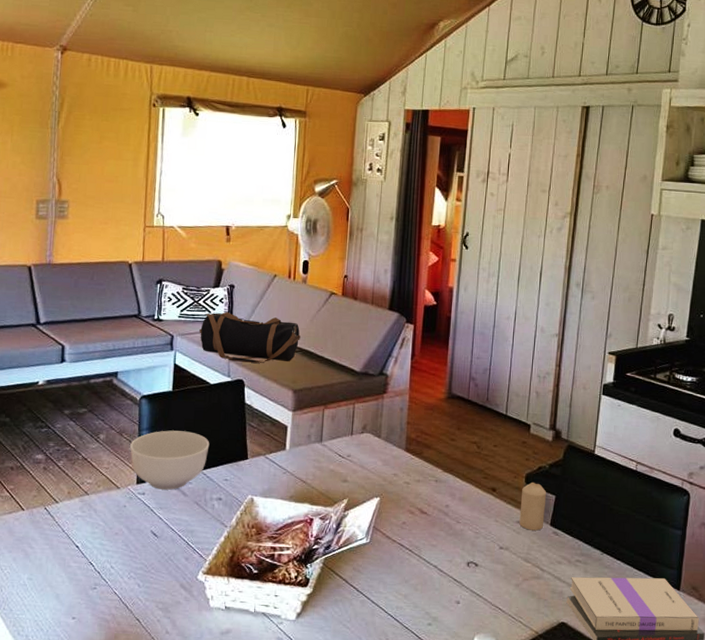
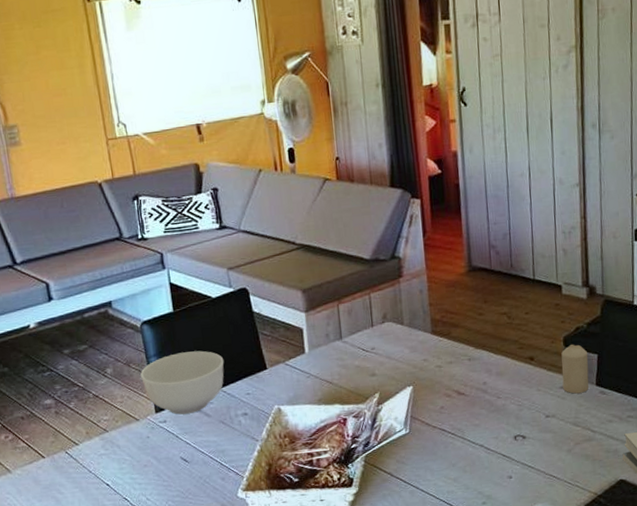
duffel bag: present [199,311,300,364] -> none [189,216,300,269]

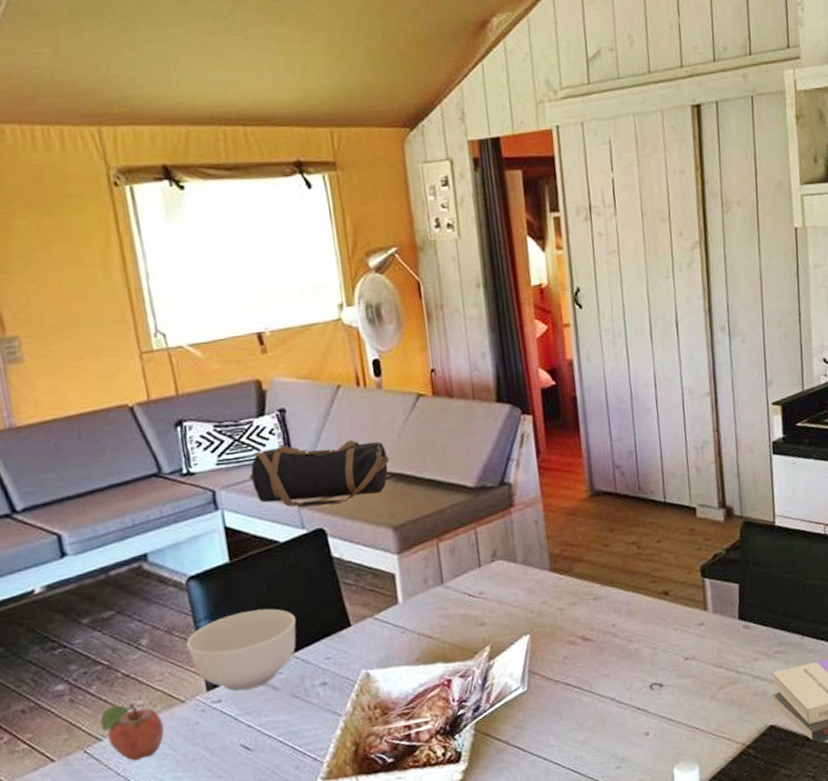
fruit: none [77,417,124,463] -> present [100,702,165,761]
duffel bag: none [189,216,300,269] -> present [249,440,389,507]
candle: present [561,344,589,394] -> none [699,573,731,631]

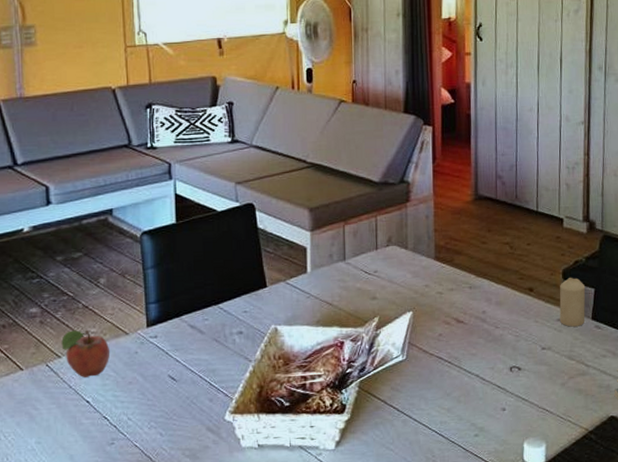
bowl: present [186,608,297,691] -> none [135,265,224,330]
duffel bag: present [249,440,389,507] -> none [199,131,311,185]
candle: none [699,573,731,631] -> present [559,277,586,327]

